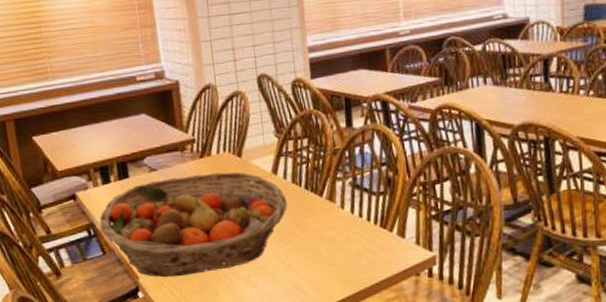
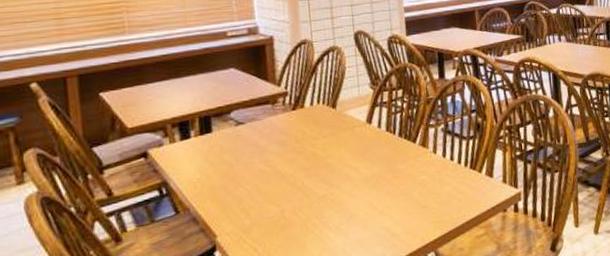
fruit basket: present [99,172,288,278] -> none [173,122,381,234]

